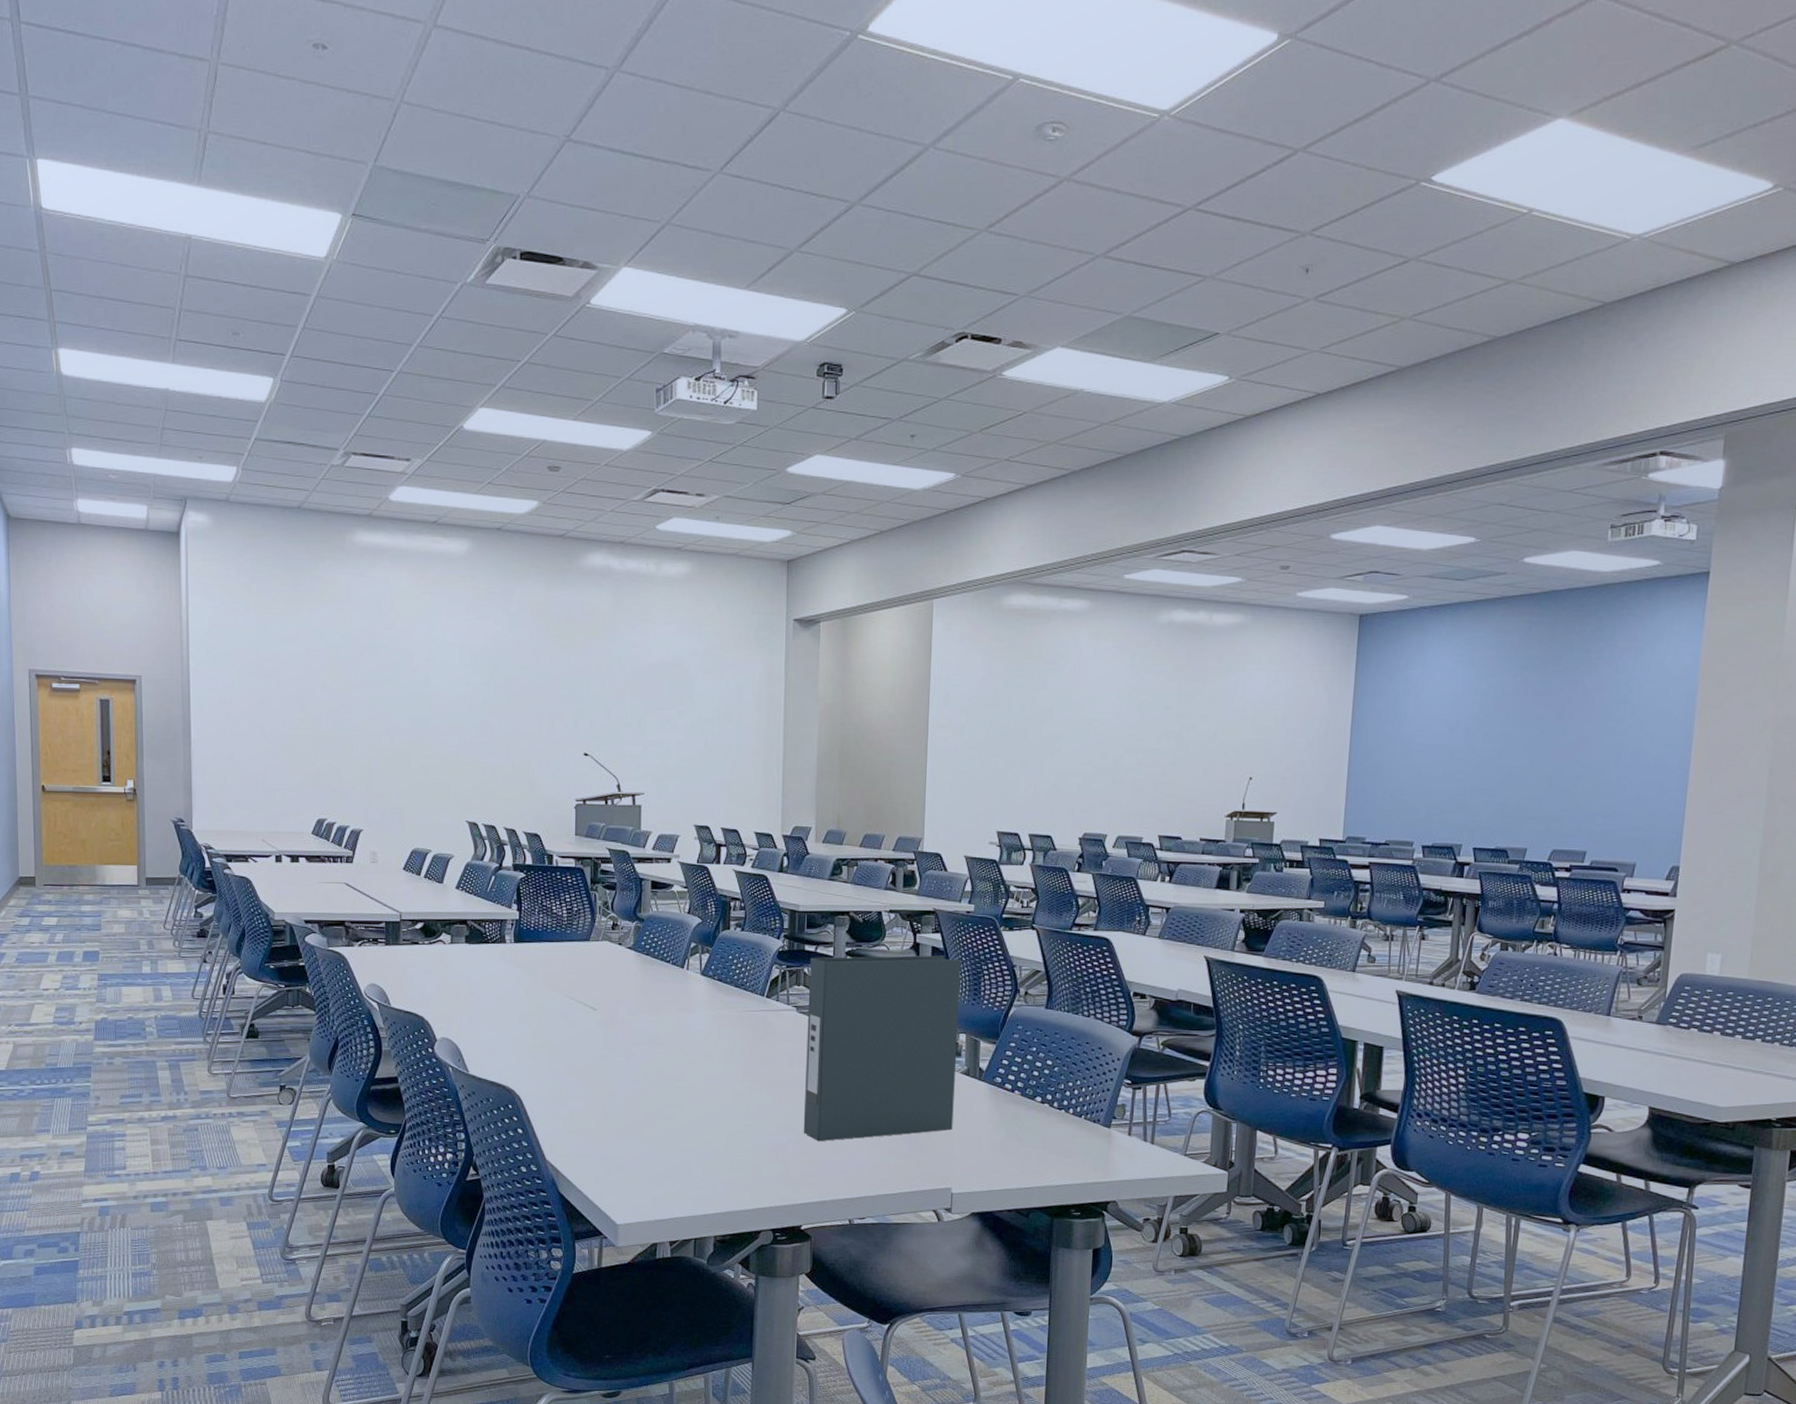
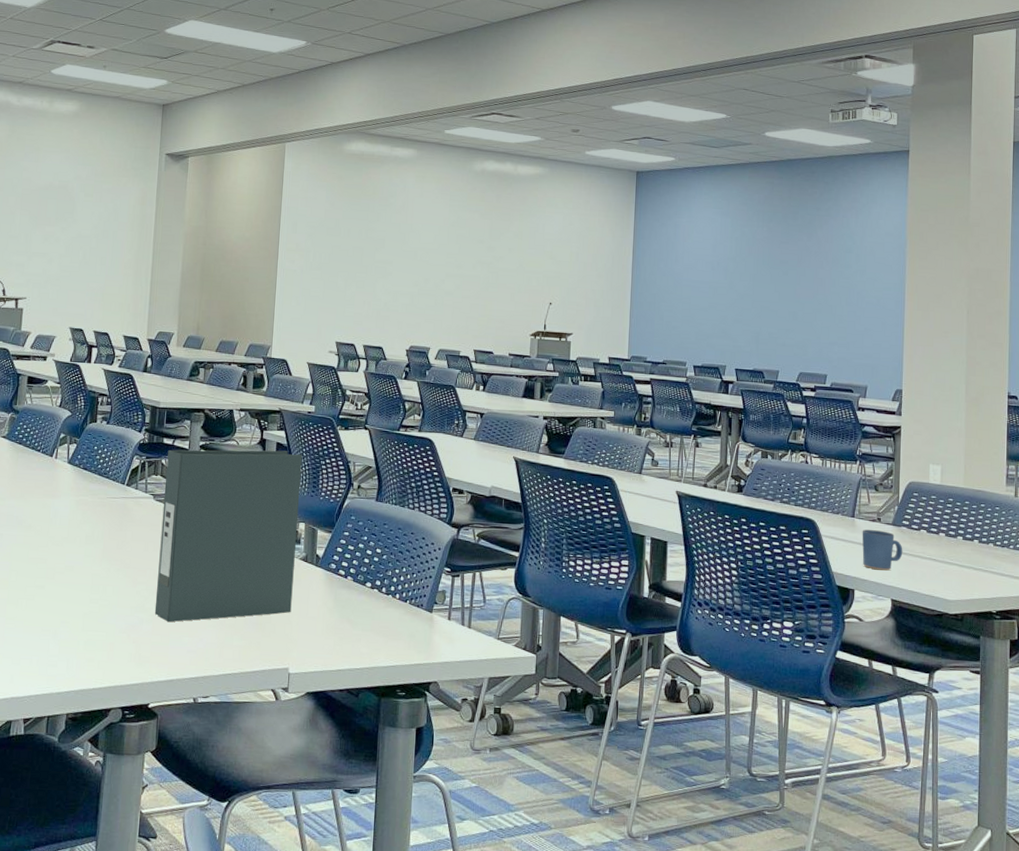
mug: none [1617,1029,1667,1075] -> present [862,530,903,571]

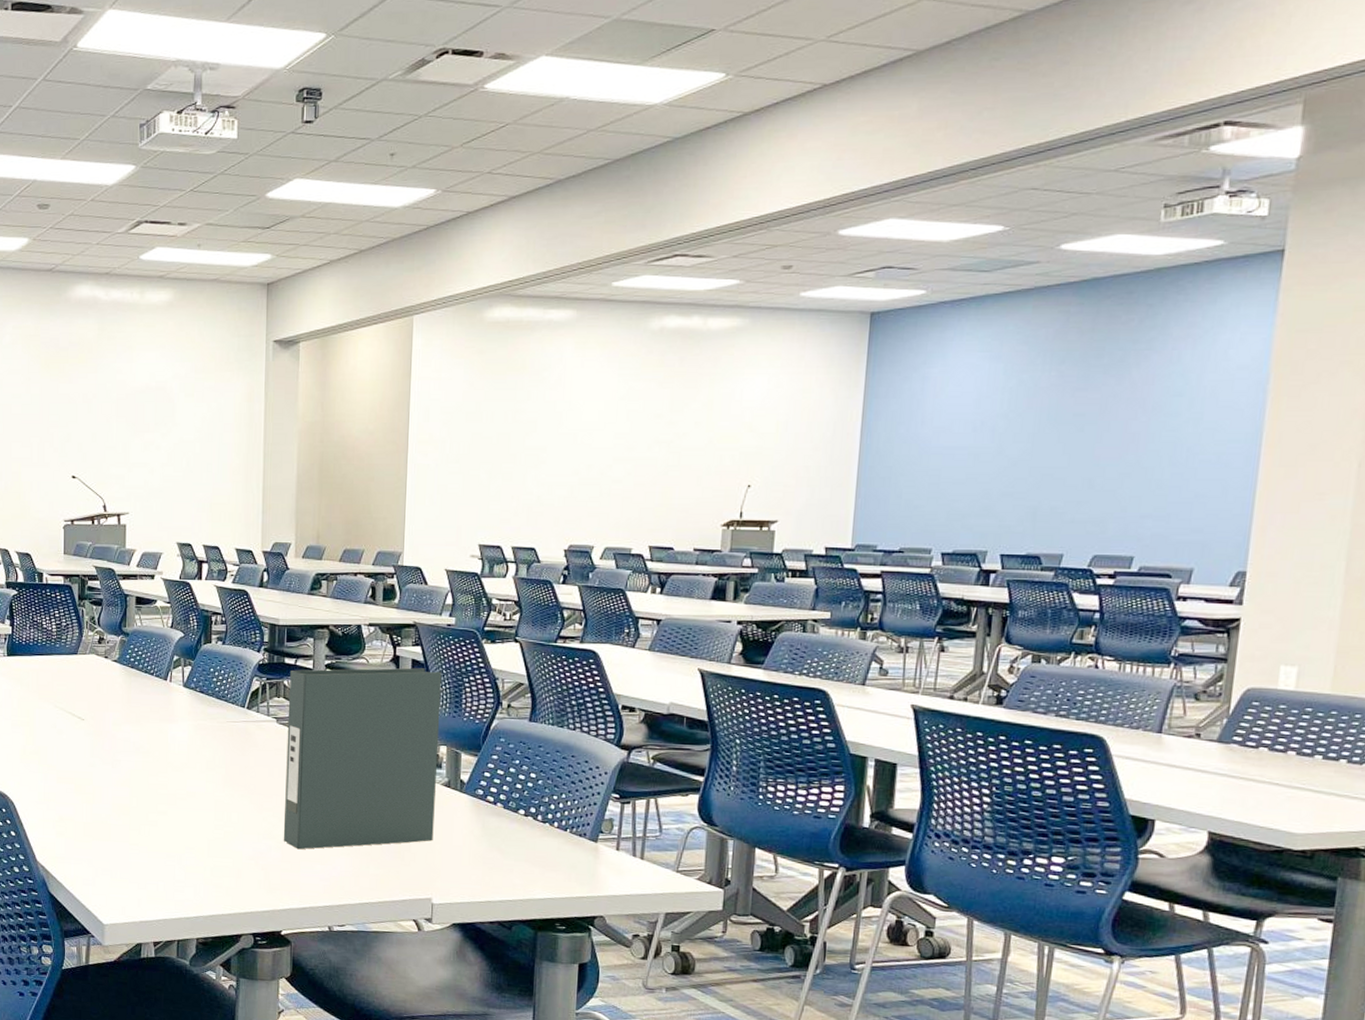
mug: present [862,530,903,571] -> none [1169,748,1231,798]

